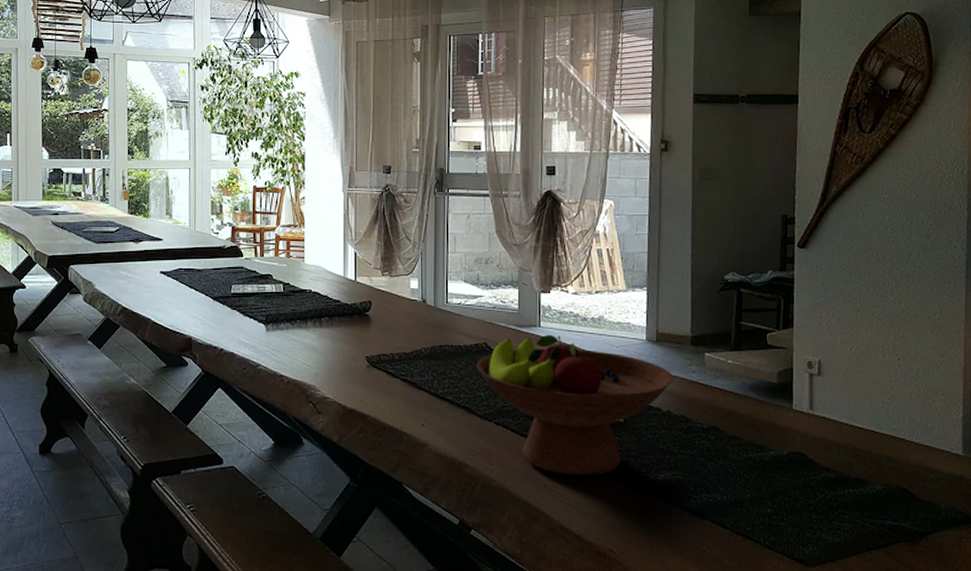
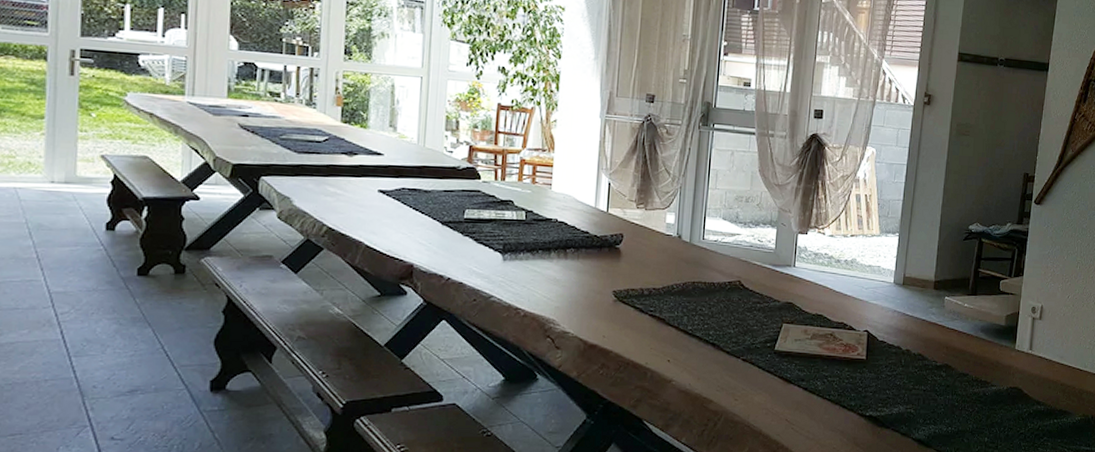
fruit bowl: present [476,334,673,476] -> none [728,274,915,410]

